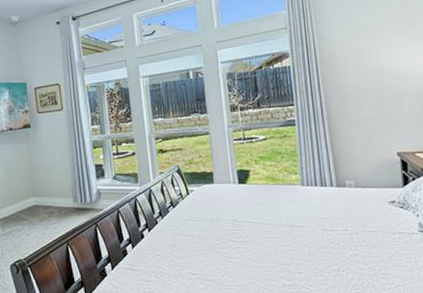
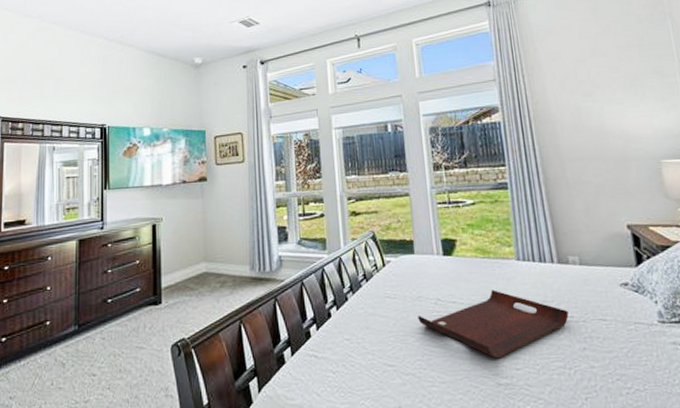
serving tray: none [217,210,344,266] -> present [417,289,569,359]

